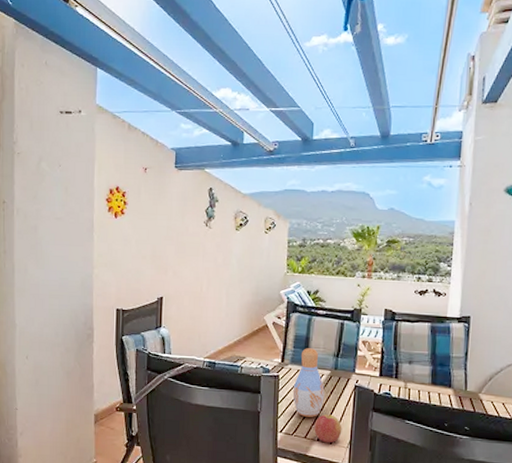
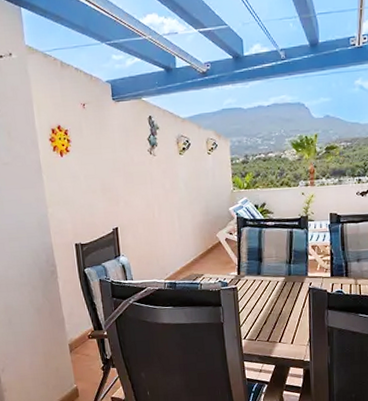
vase: present [292,348,325,417] -> none [251,258,282,322]
apple: present [314,414,342,443] -> none [275,317,301,344]

